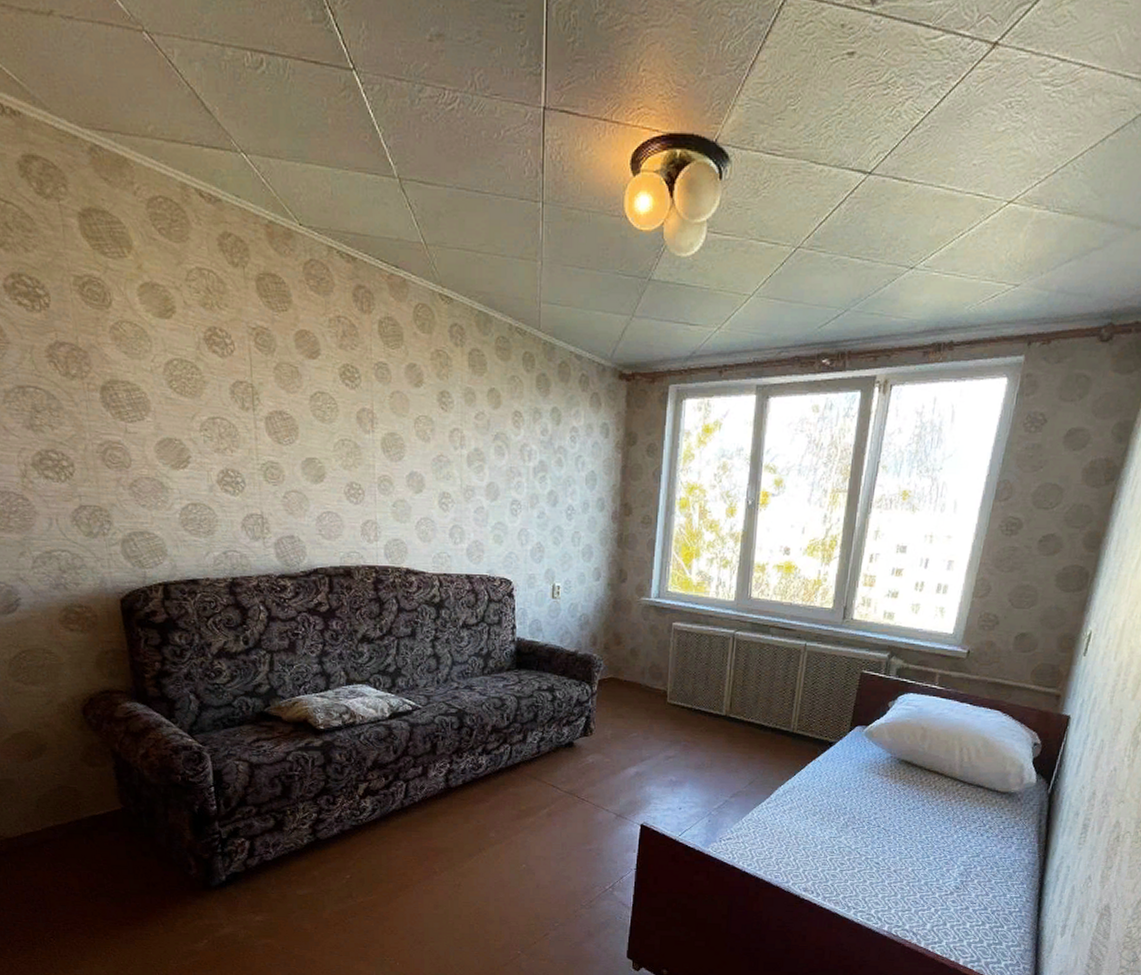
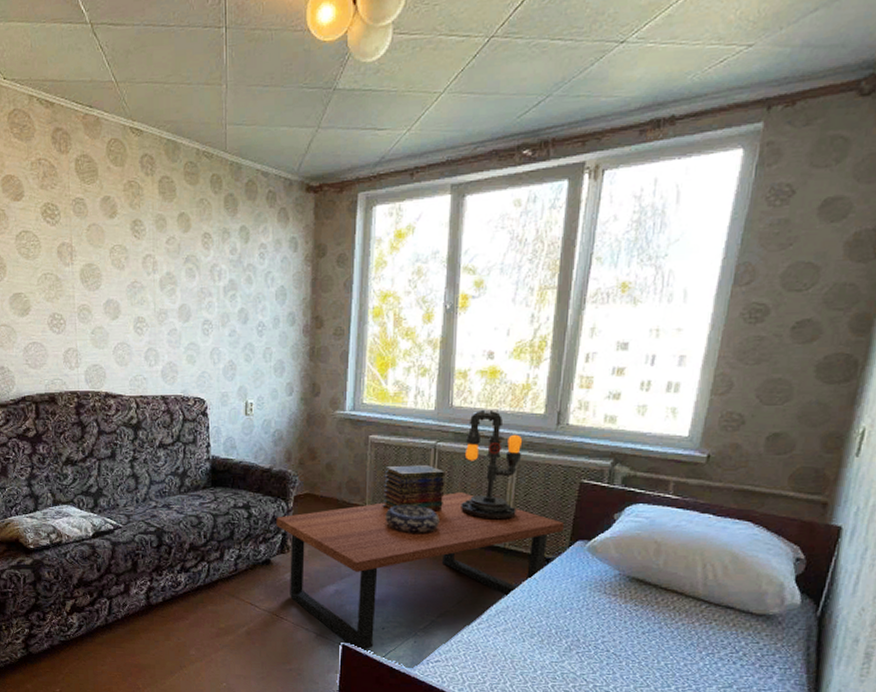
coffee table: none [580,679,847,831] -> present [276,492,565,651]
book stack: none [683,652,743,698] -> present [382,464,446,512]
decorative bowl: none [685,690,736,718] -> present [385,504,440,533]
table lamp: none [755,602,813,706] -> present [461,409,523,520]

